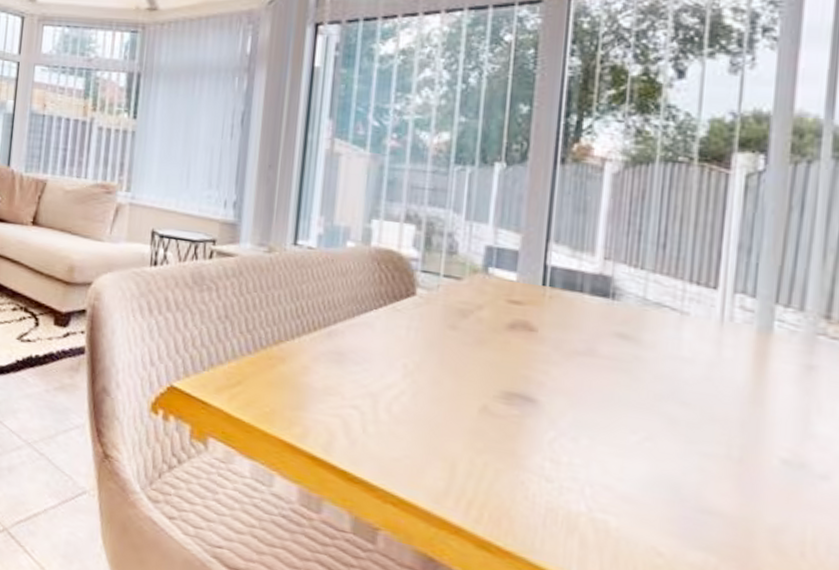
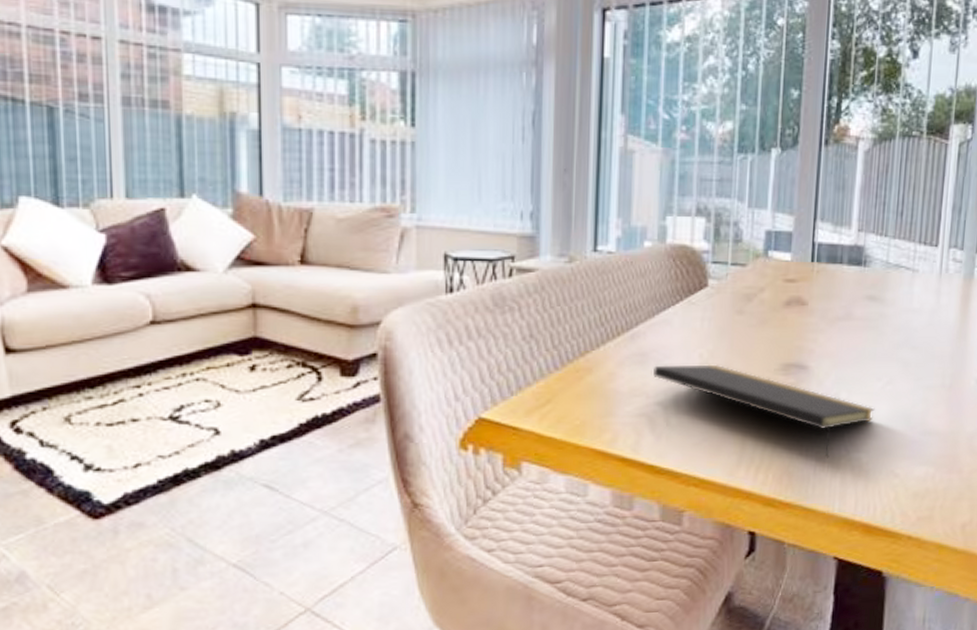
notepad: none [350,367,628,512] -> present [653,364,875,458]

